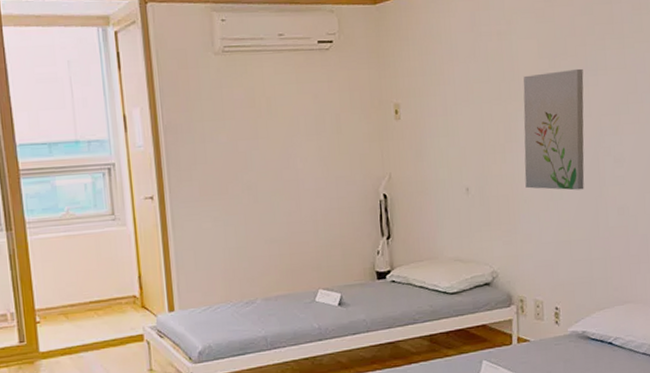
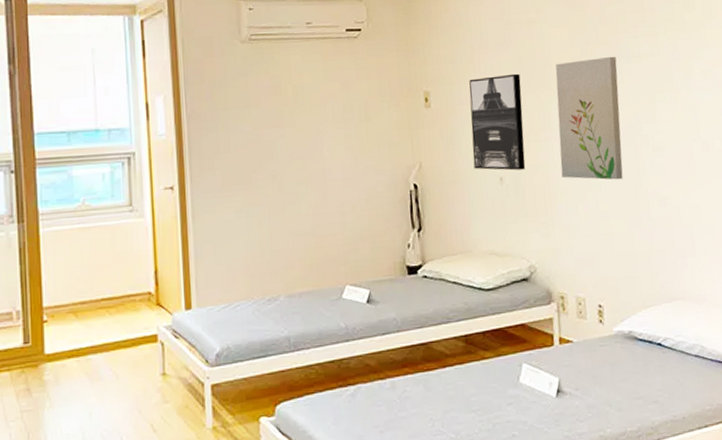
wall art: none [438,86,491,181] -> present [469,73,526,171]

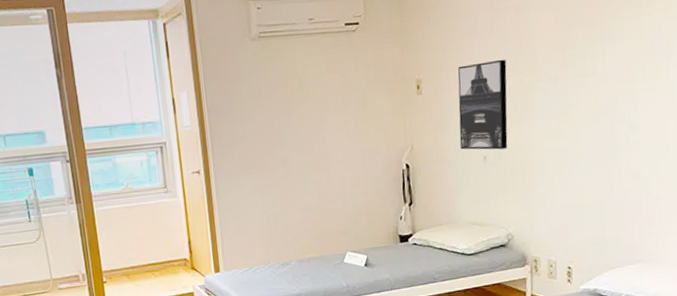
wall art: present [555,56,623,180] -> none [540,38,600,157]

